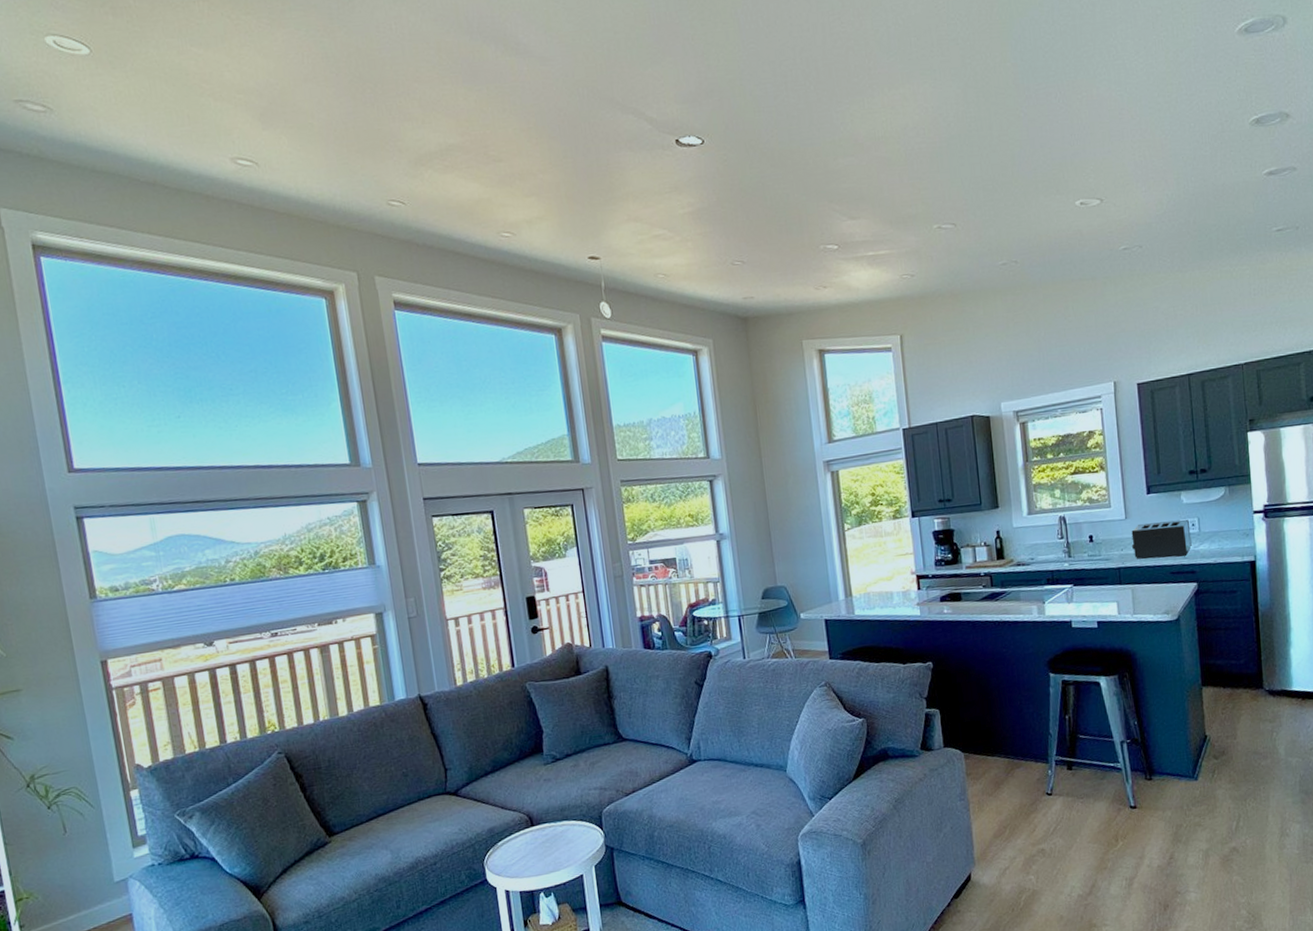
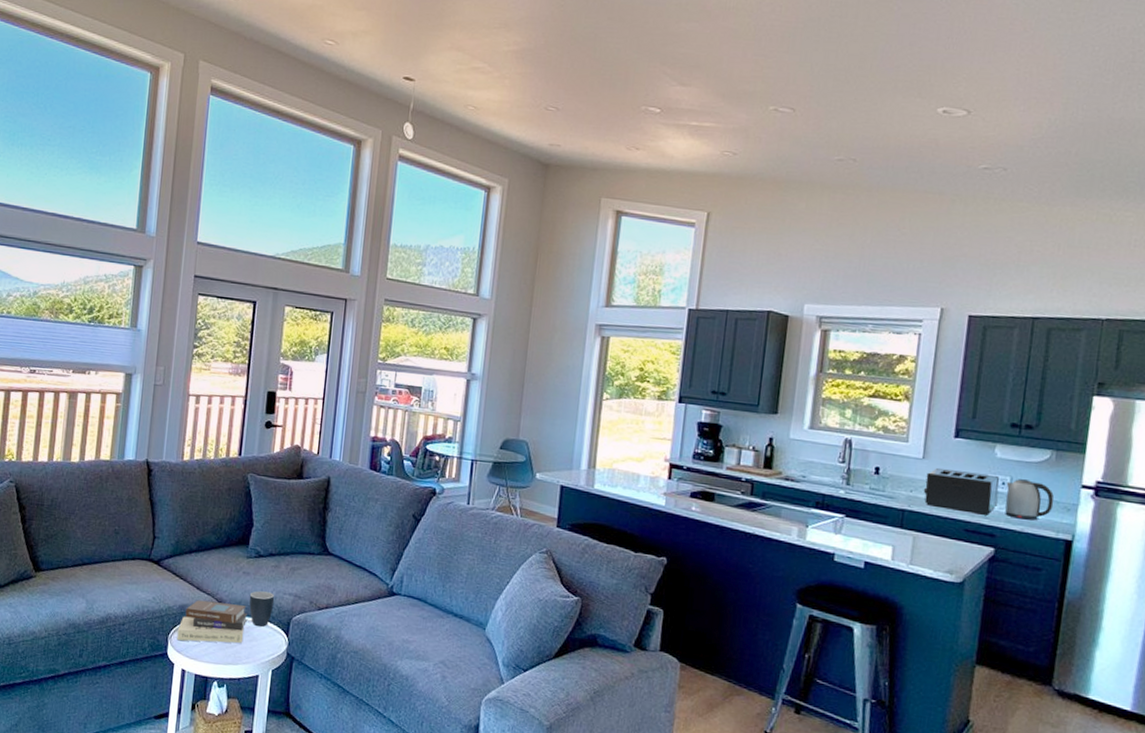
books: none [491,812,560,864] -> present [177,600,247,644]
mug: none [555,792,582,829] -> present [249,590,275,628]
kettle: none [1195,517,1235,553] -> present [1005,479,1055,521]

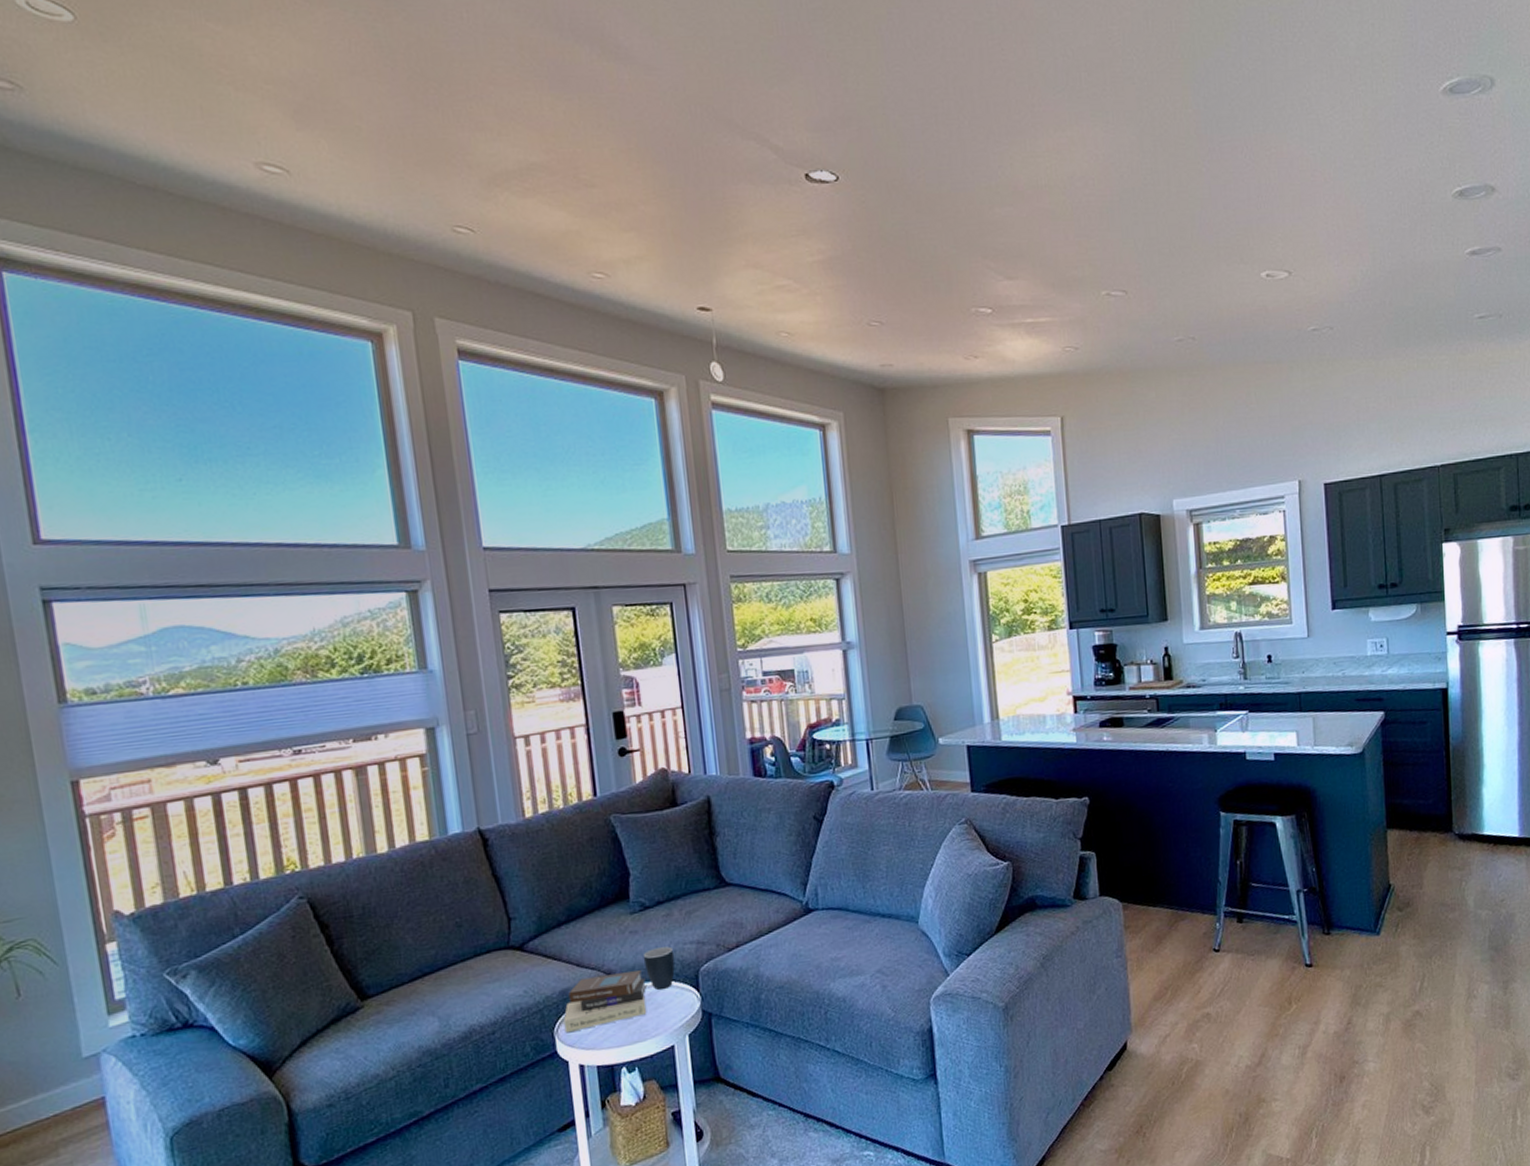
toaster: present [923,467,999,515] -> none [1313,639,1379,684]
kettle: present [1005,479,1055,521] -> none [1383,637,1427,678]

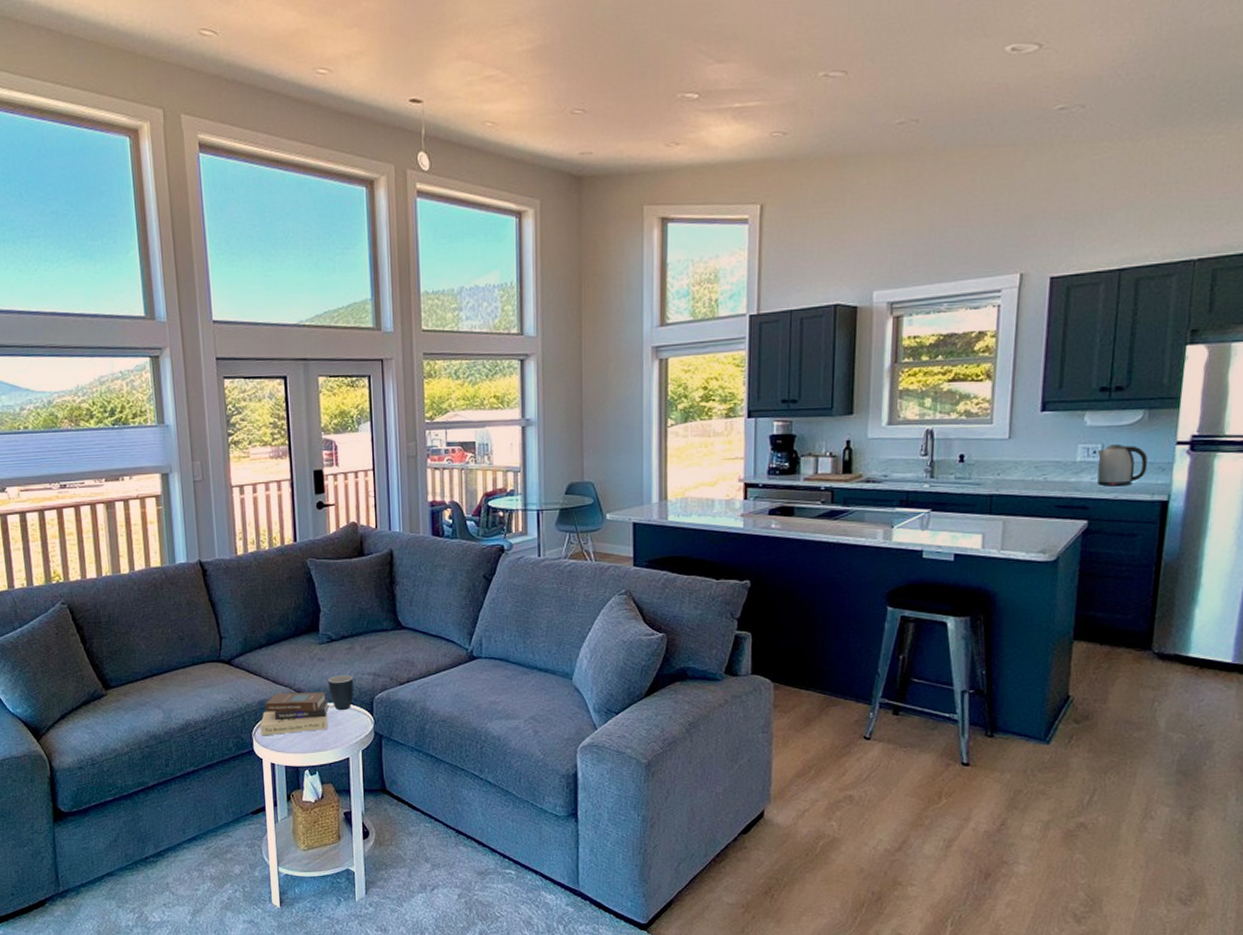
kettle: none [1383,637,1427,678] -> present [1097,444,1149,487]

